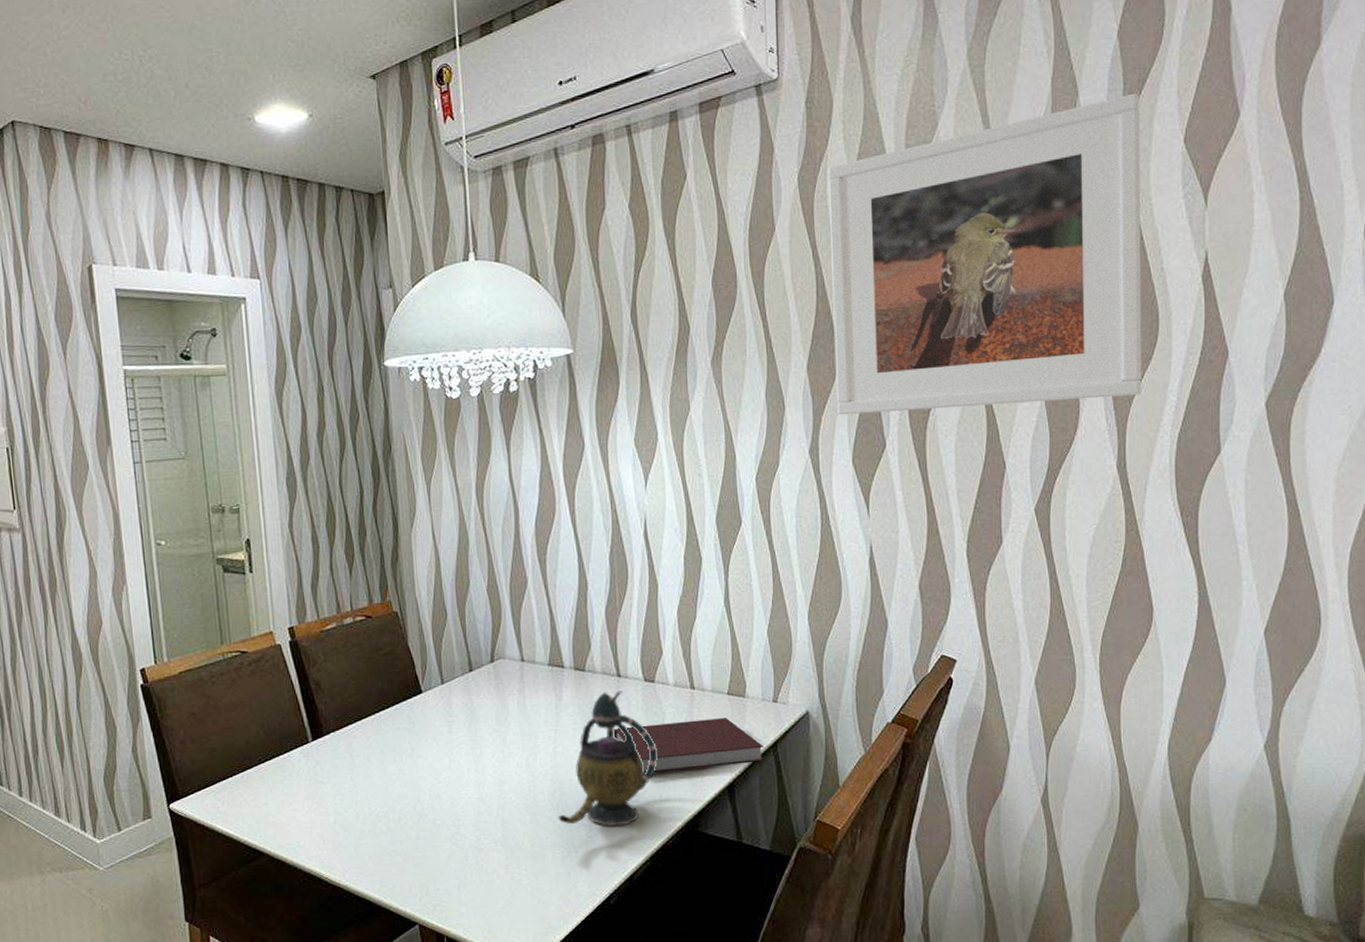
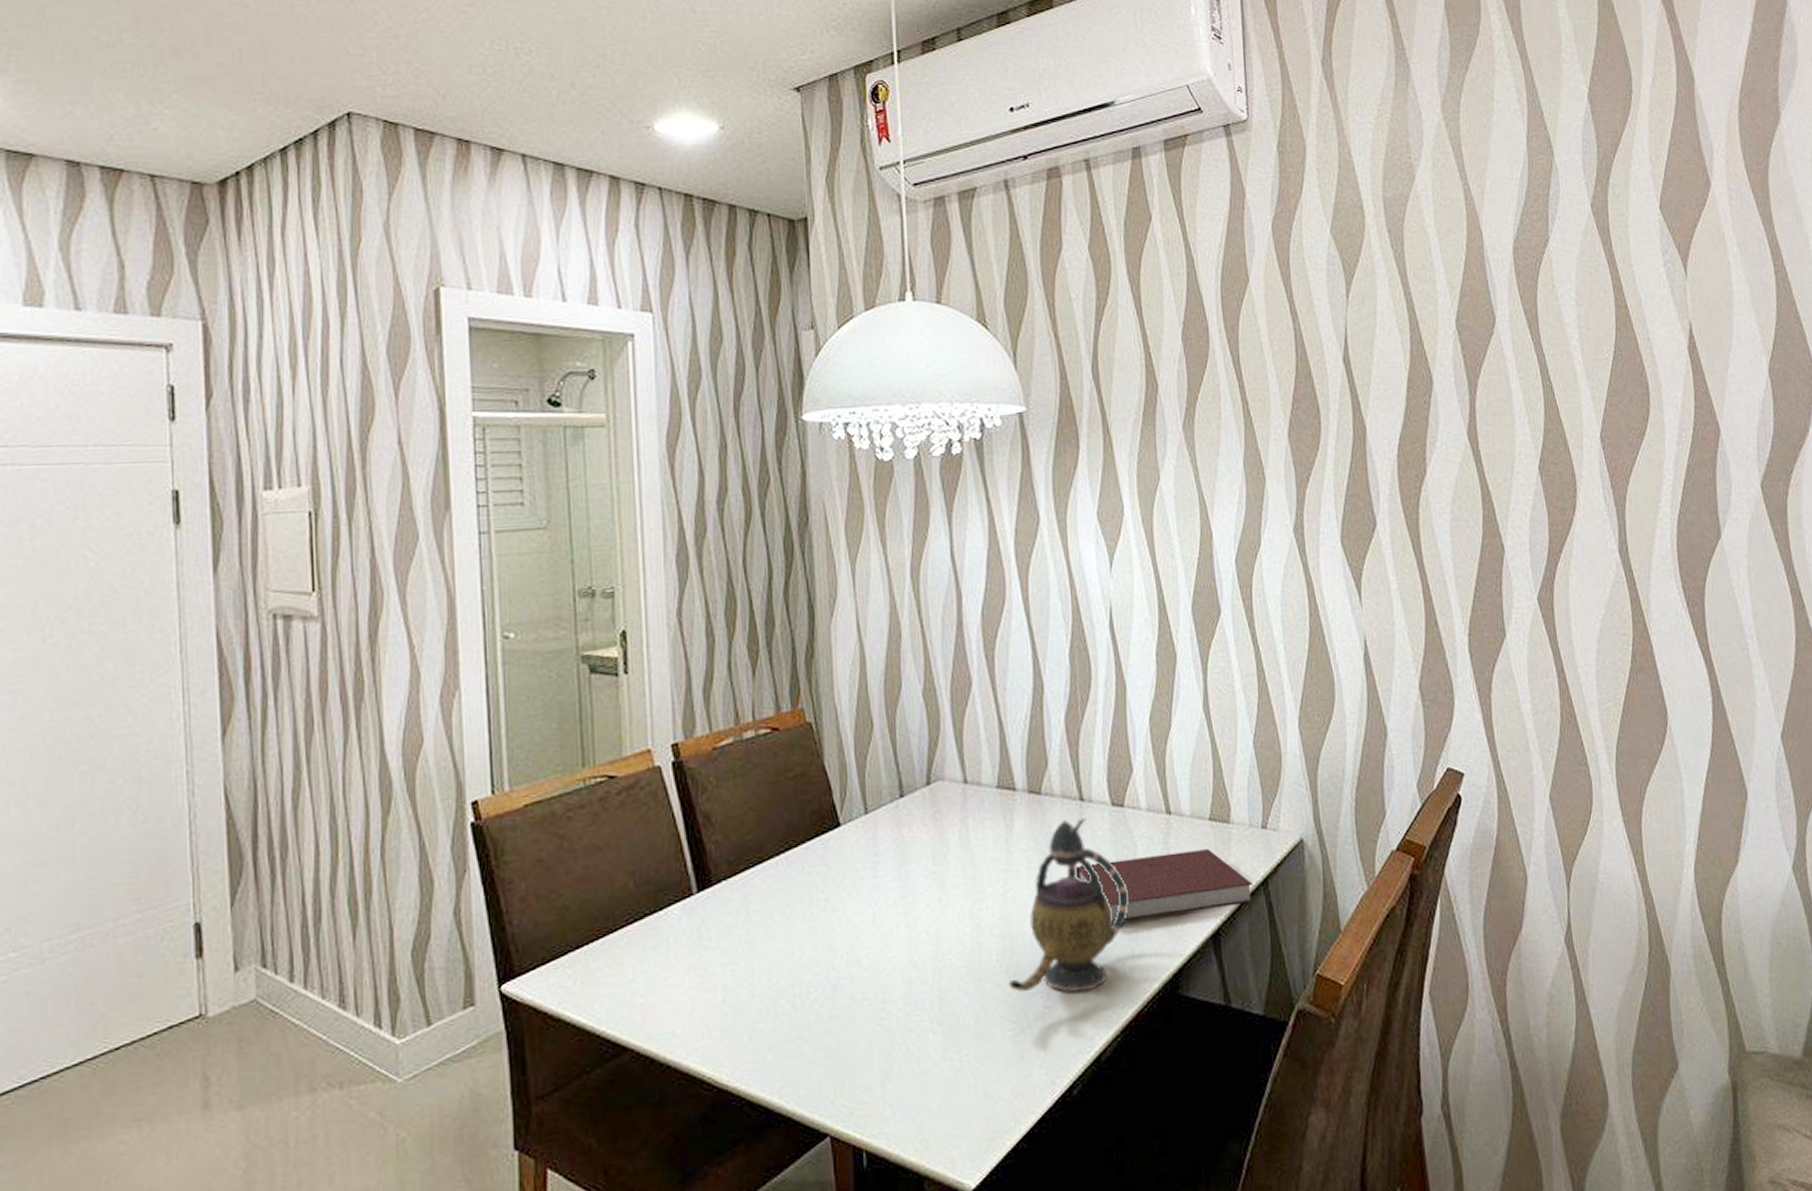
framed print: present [827,93,1142,416] -> none [1303,157,1638,490]

